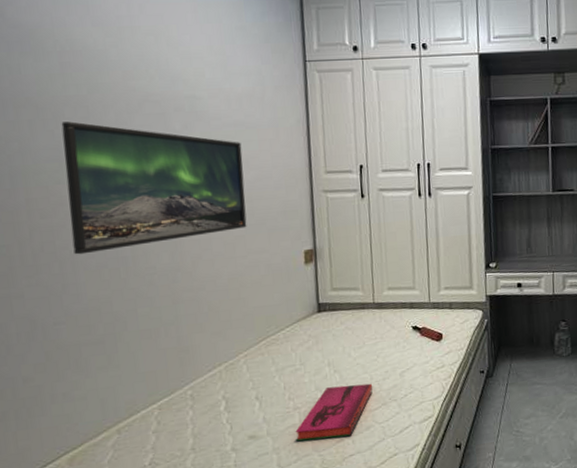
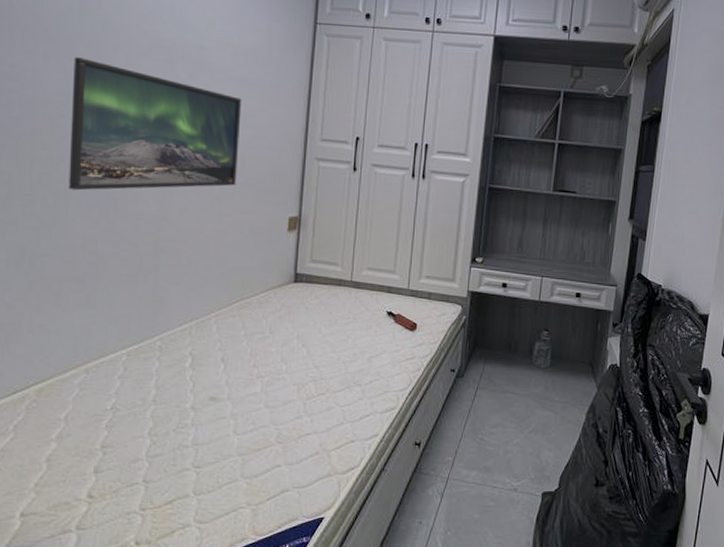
hardback book: present [295,383,373,441] -> none [255,361,339,415]

